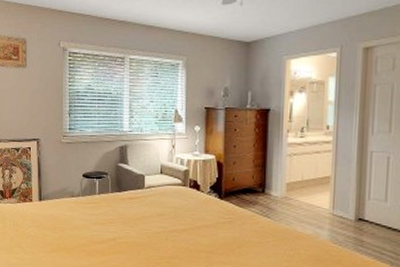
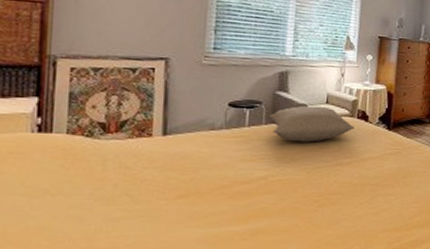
pillow: none [114,176,188,209] -> present [269,105,355,142]

